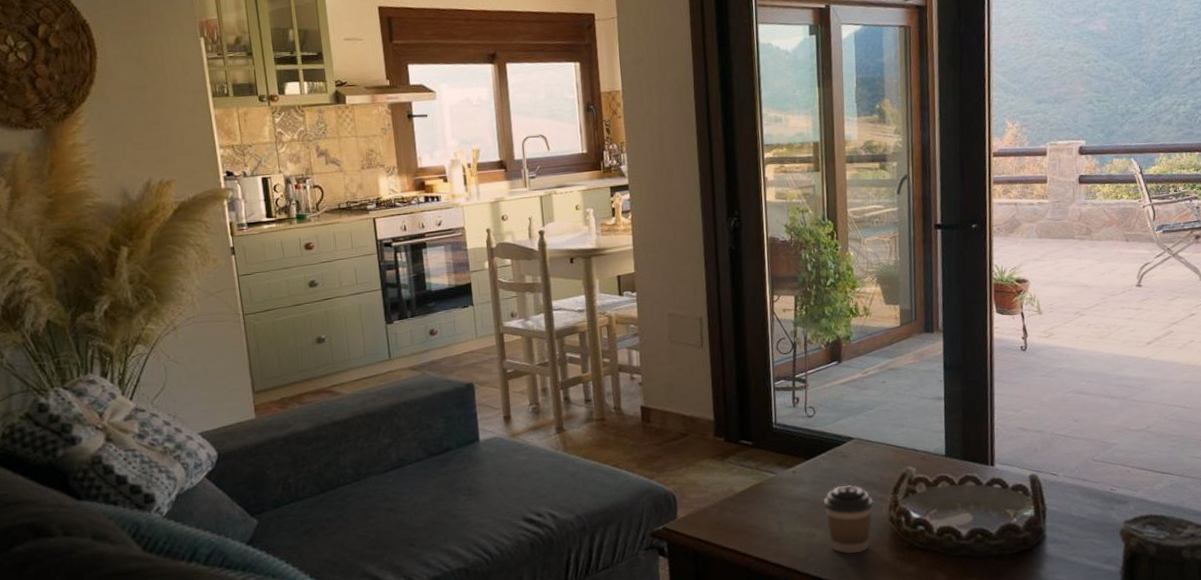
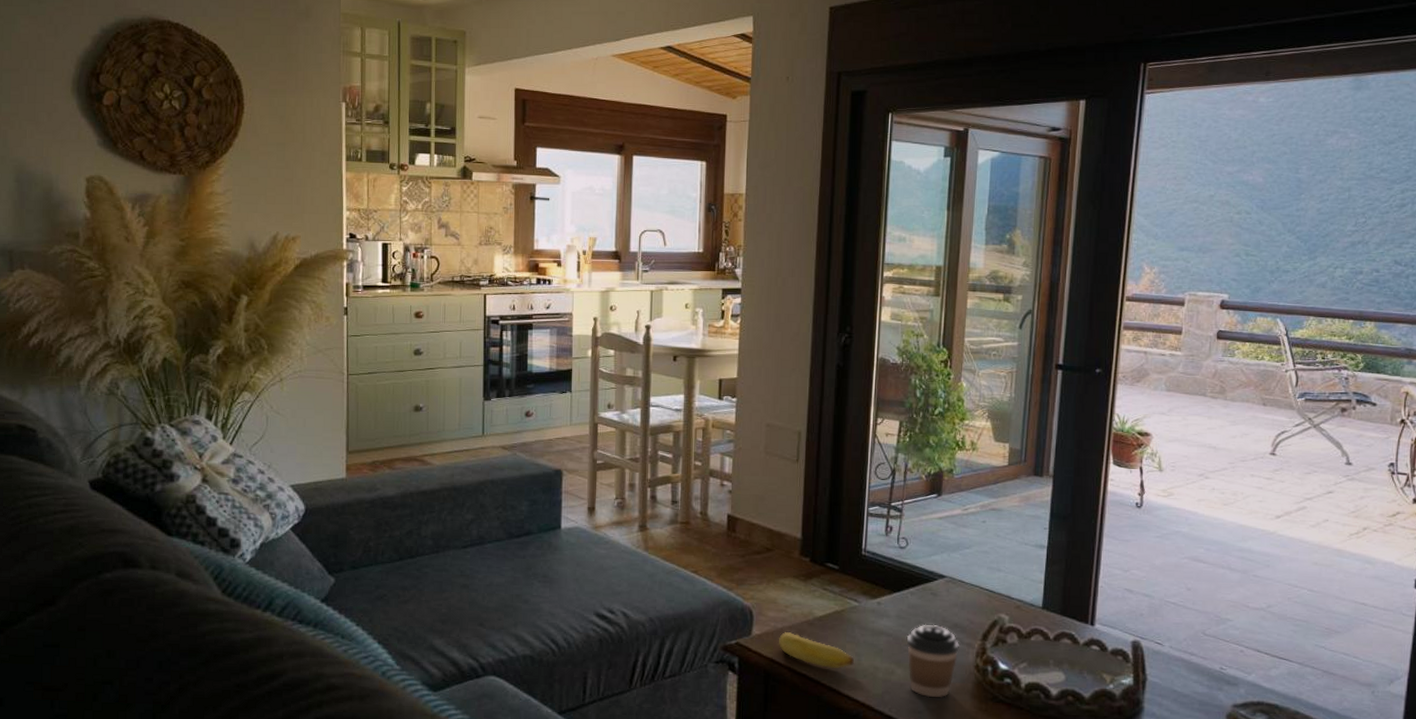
banana: none [703,511,777,540] -> present [778,632,854,669]

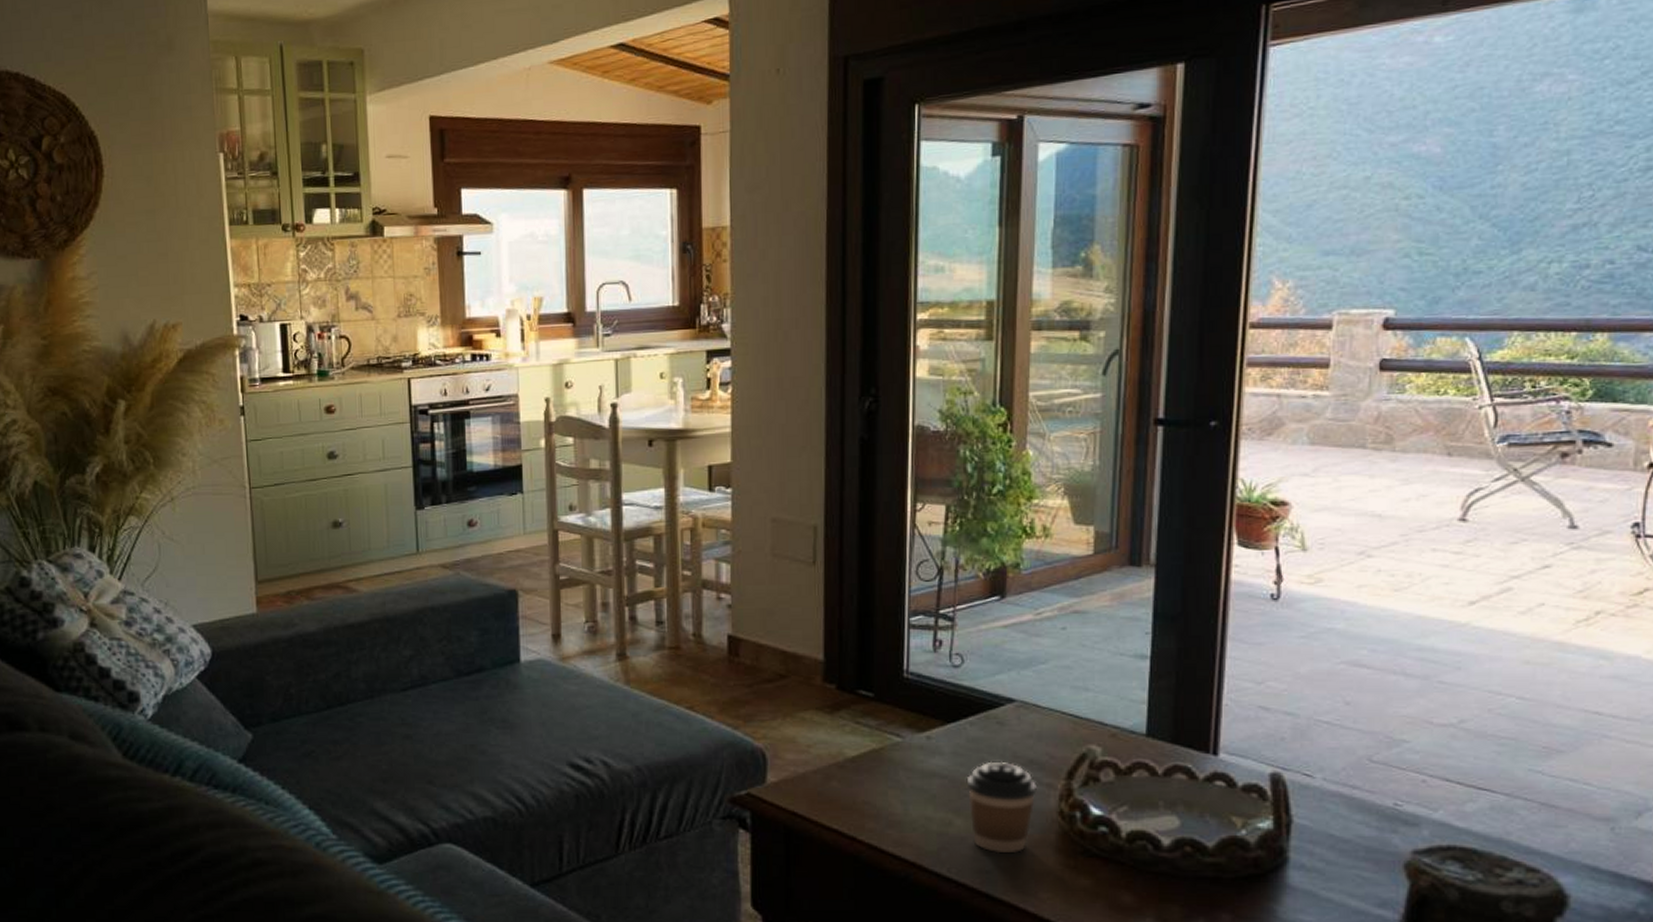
banana: present [778,632,854,669] -> none [800,778,899,822]

